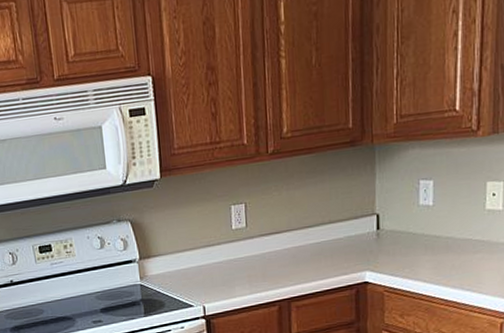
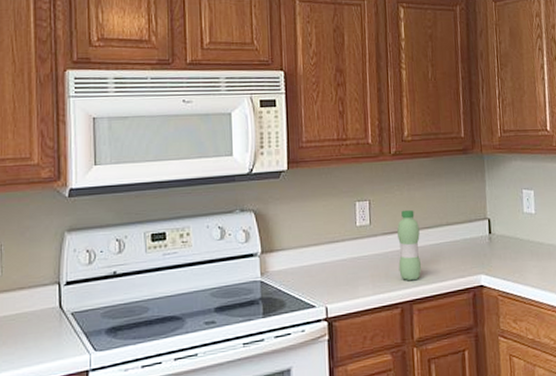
water bottle: none [275,209,300,280] -> present [397,209,421,281]

